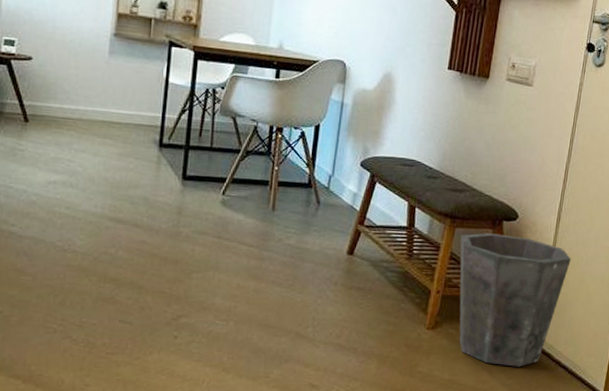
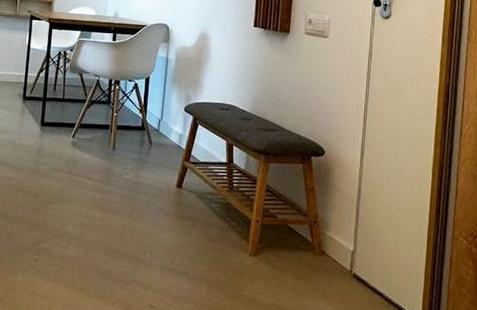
waste bin: present [459,233,571,367] -> none [274,167,377,293]

